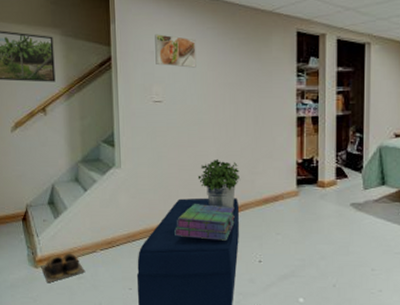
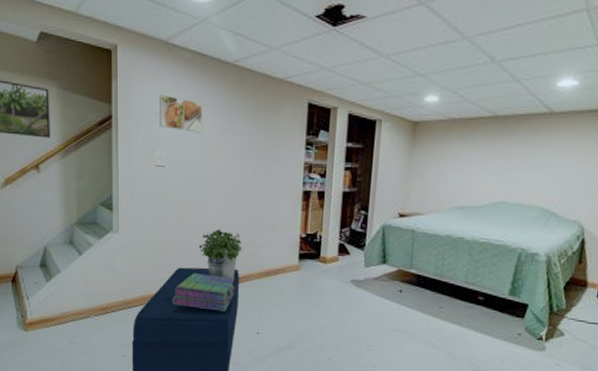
shoes: present [41,253,86,282] -> none [31,317,78,346]

